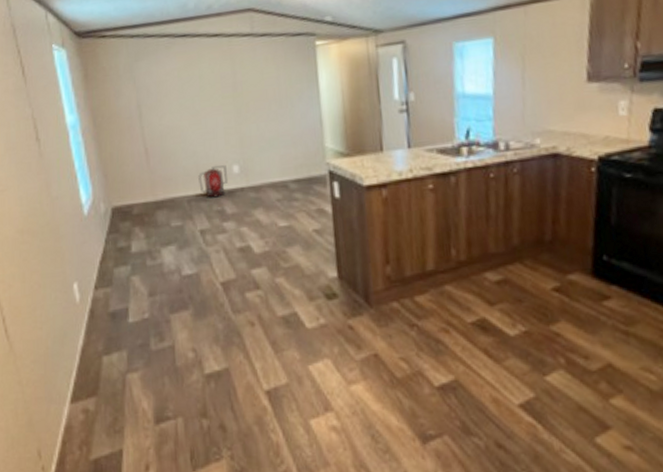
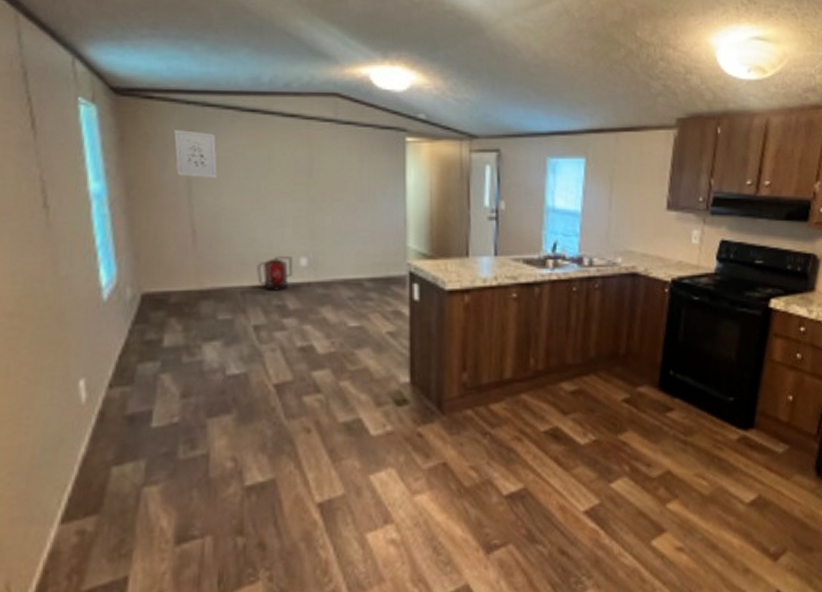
wall art: none [124,61,160,103] -> present [174,130,218,178]

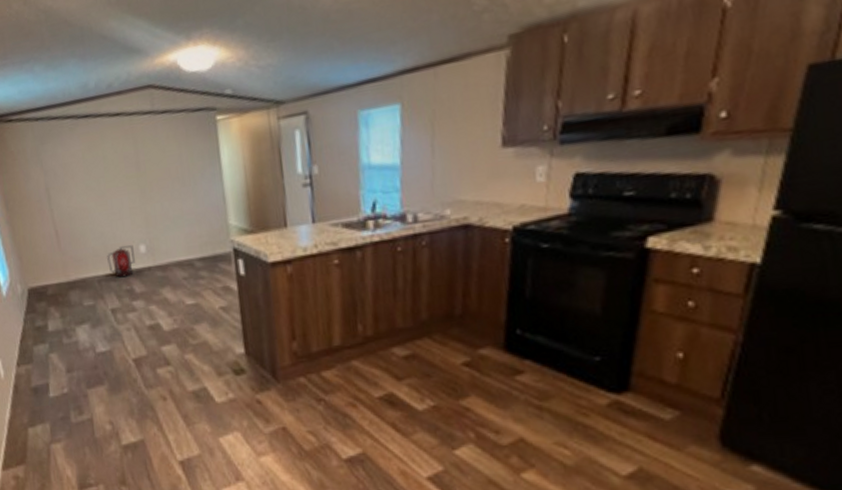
wall art: present [174,130,218,178] -> none [31,143,67,186]

